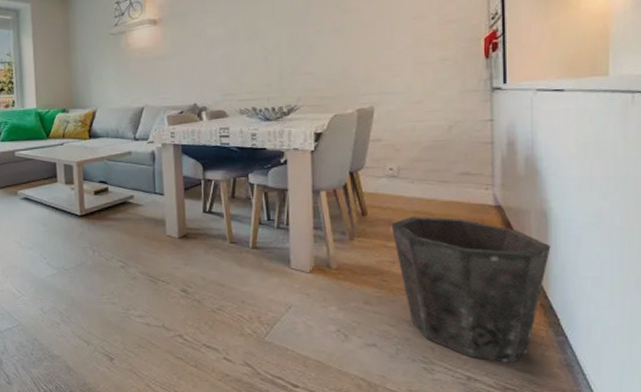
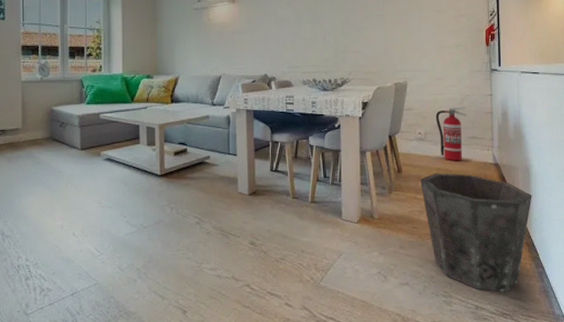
fire extinguisher: none [412,136,456,203] -> present [435,107,466,161]

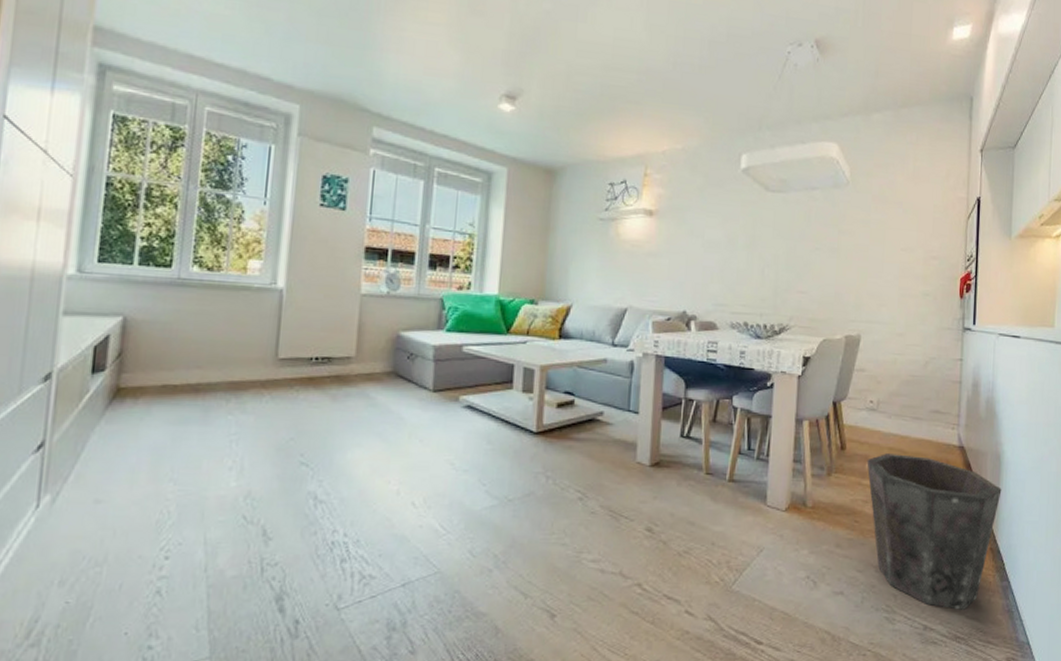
fire extinguisher: present [435,107,466,161] -> none [892,371,930,440]

